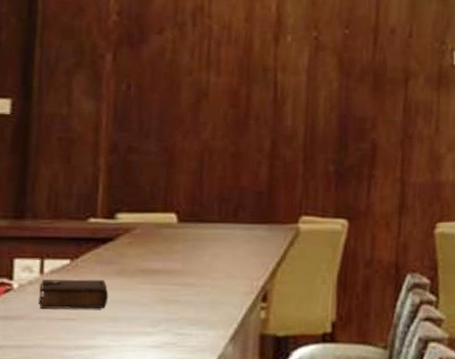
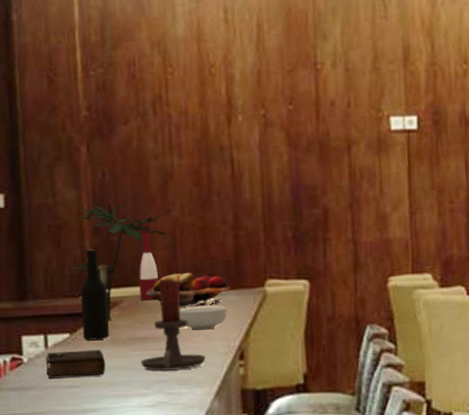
plant: none [75,120,204,249] -> present [67,203,173,321]
bottle: none [85,168,119,270] -> present [80,249,110,341]
candle holder: none [148,206,224,309] -> present [140,278,206,371]
wine bottle: none [155,155,179,228] -> present [138,233,158,300]
fruit basket: none [163,201,260,240] -> present [145,272,230,307]
cereal bowl: none [198,240,253,266] -> present [179,306,227,331]

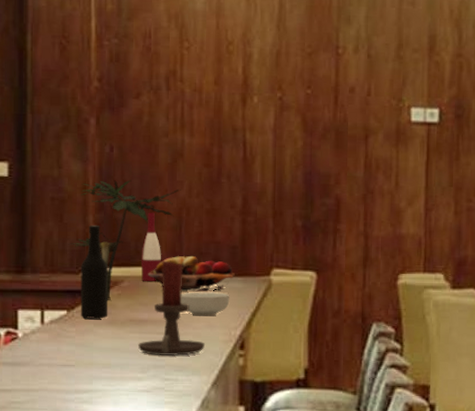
book: present [45,349,106,379] -> none [40,328,102,356]

